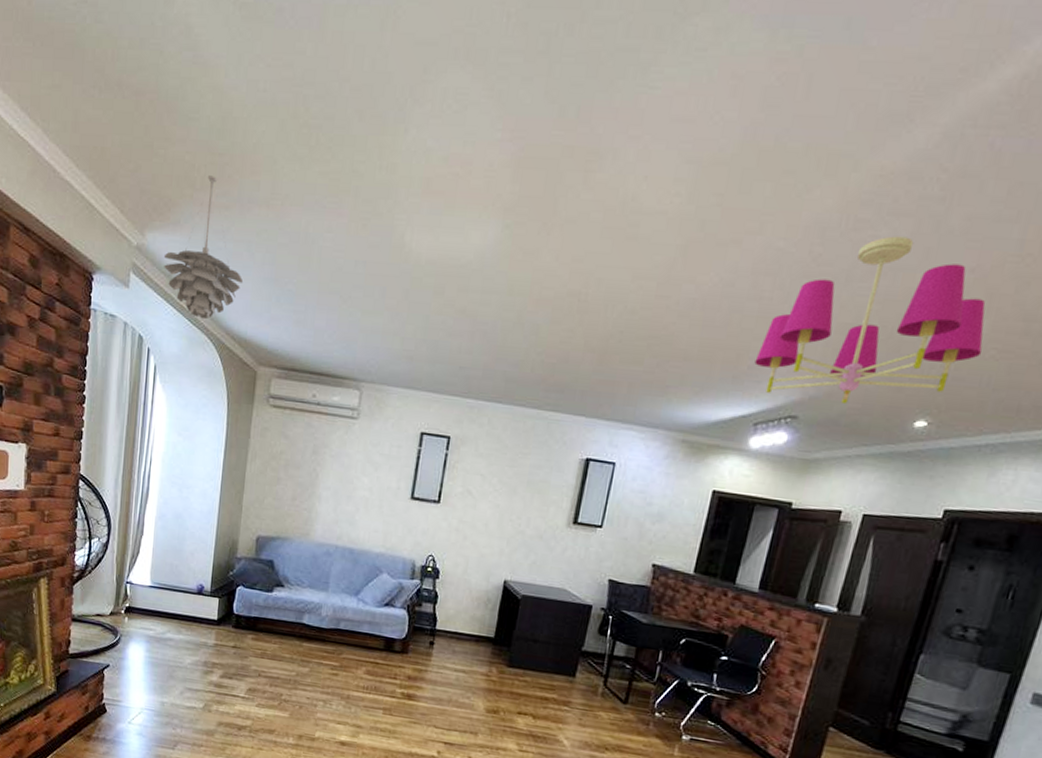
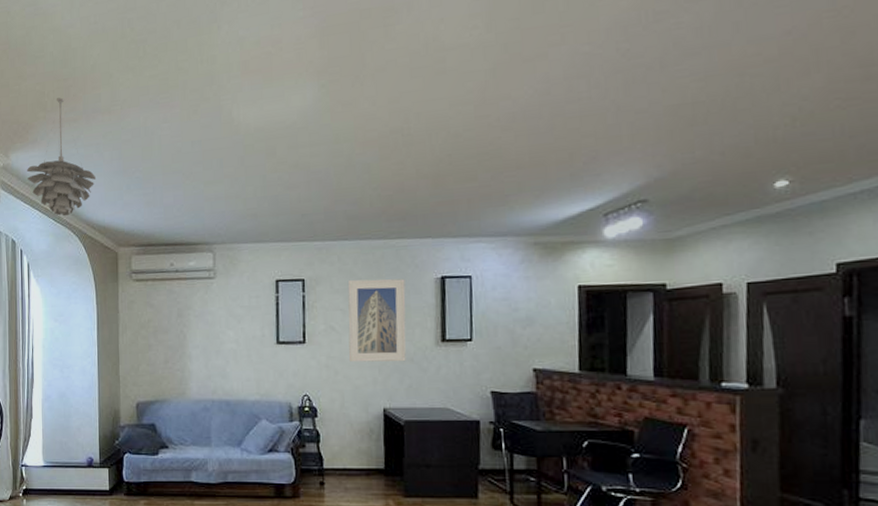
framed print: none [480,445,551,538] -> present [347,278,407,363]
chandelier: present [754,236,986,403] -> none [589,17,826,183]

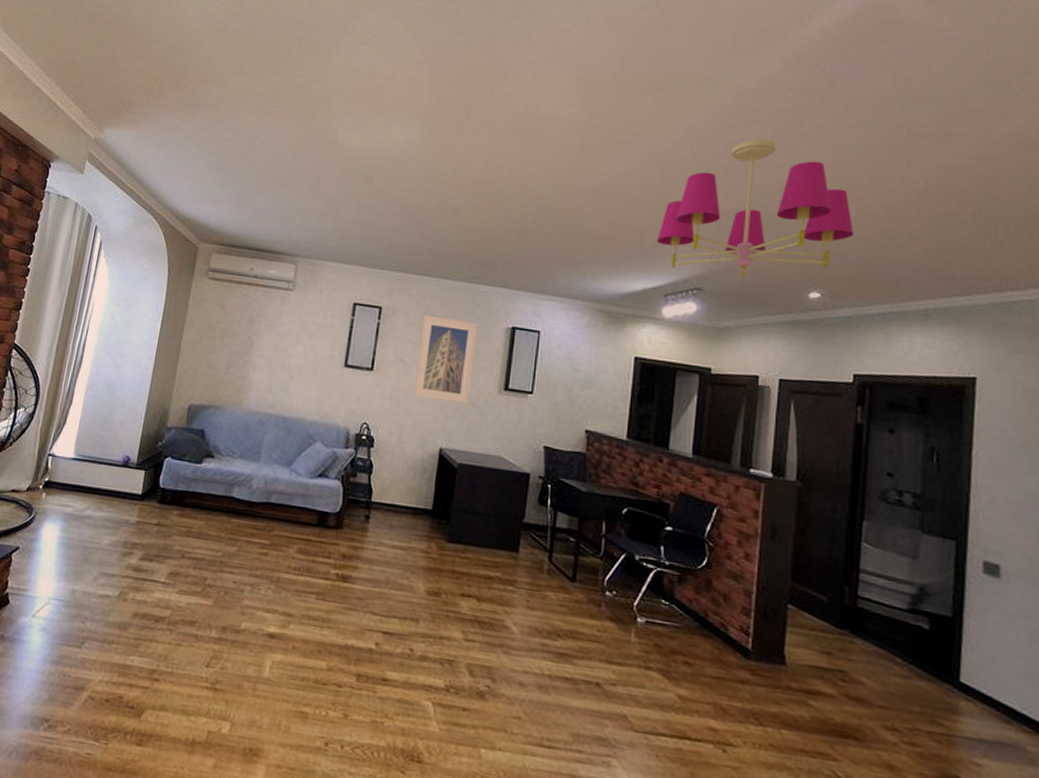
pendant light: present [26,97,95,217] -> none [118,84,190,201]
chandelier: none [589,17,826,183] -> present [657,139,855,277]

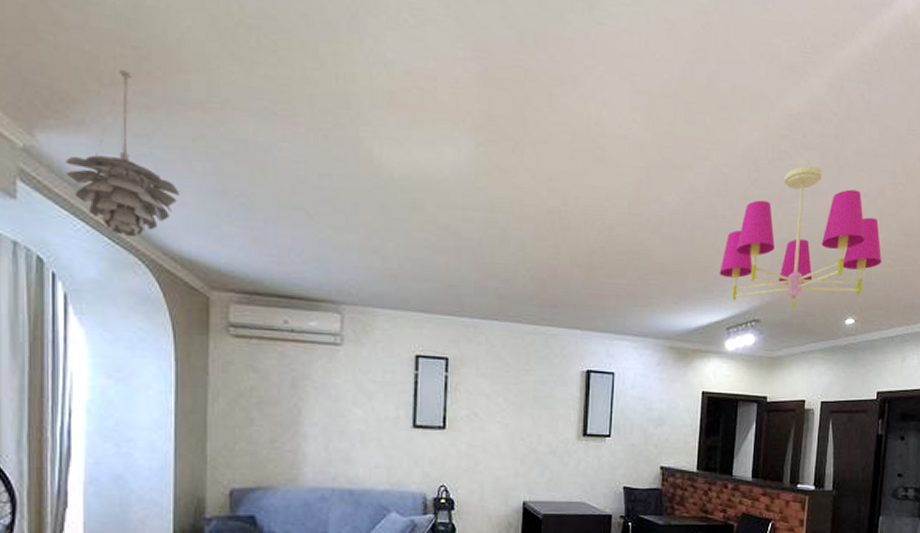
pendant light: none [118,84,190,201] -> present [65,70,179,238]
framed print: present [414,315,478,404] -> none [492,363,552,454]

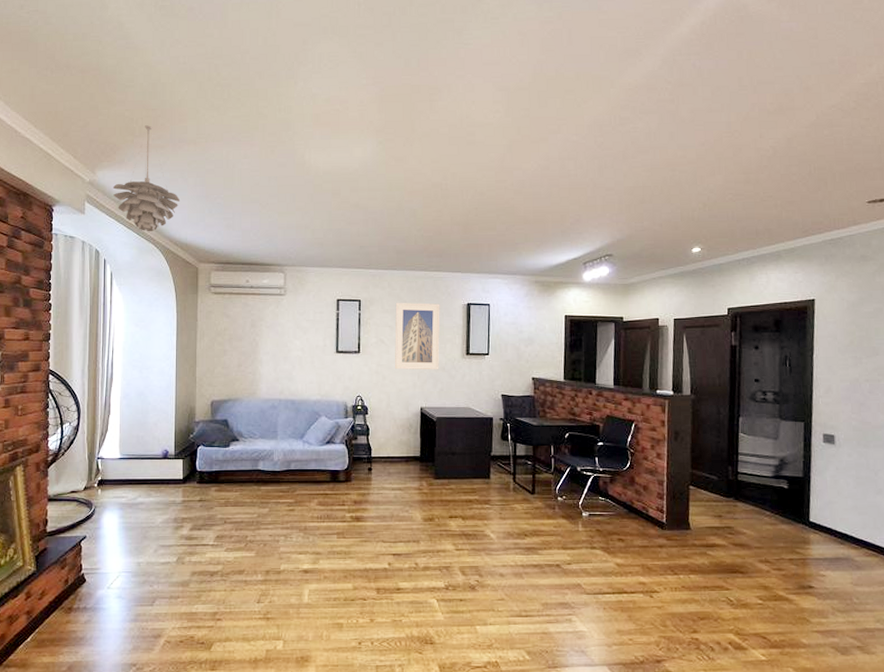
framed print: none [492,363,552,454] -> present [395,302,440,370]
chandelier: present [719,165,882,307] -> none [574,126,724,241]

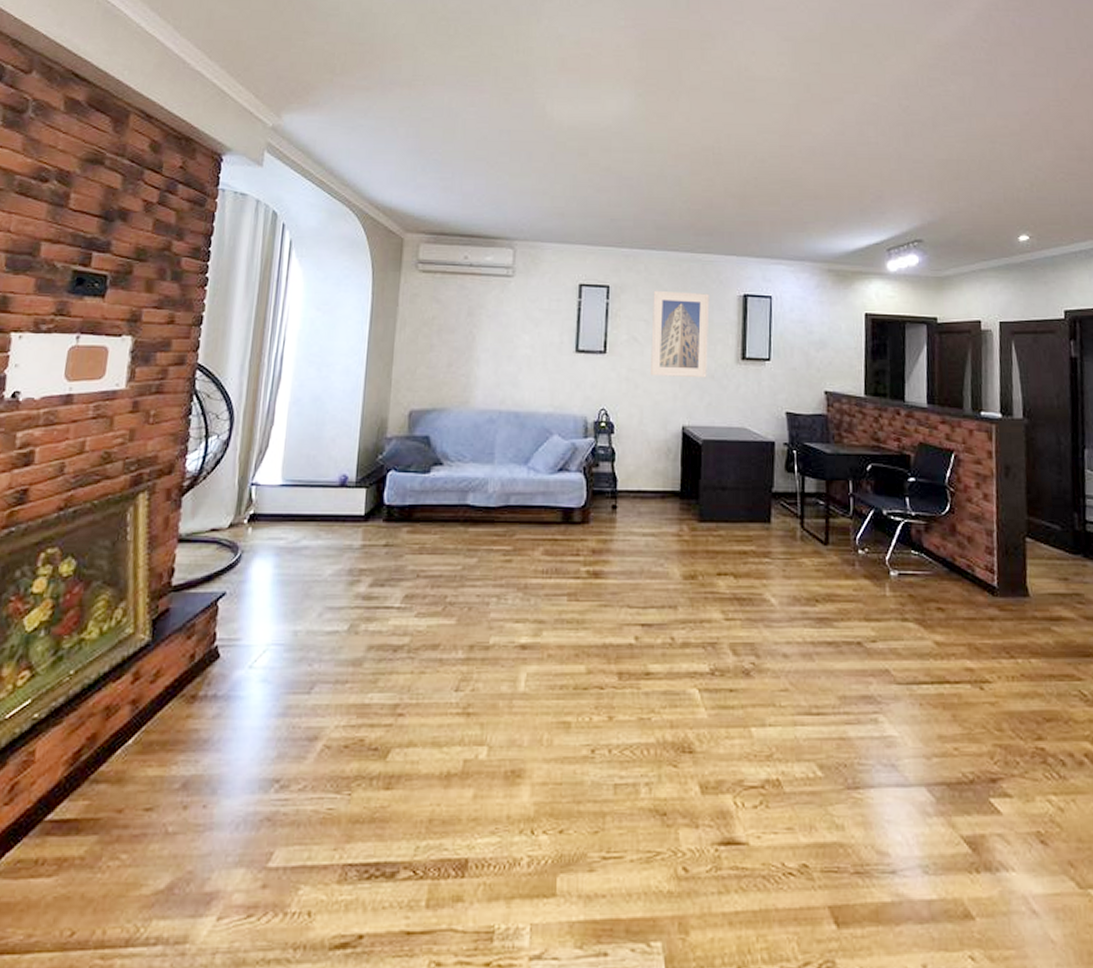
pendant light: present [112,125,179,232] -> none [301,62,386,192]

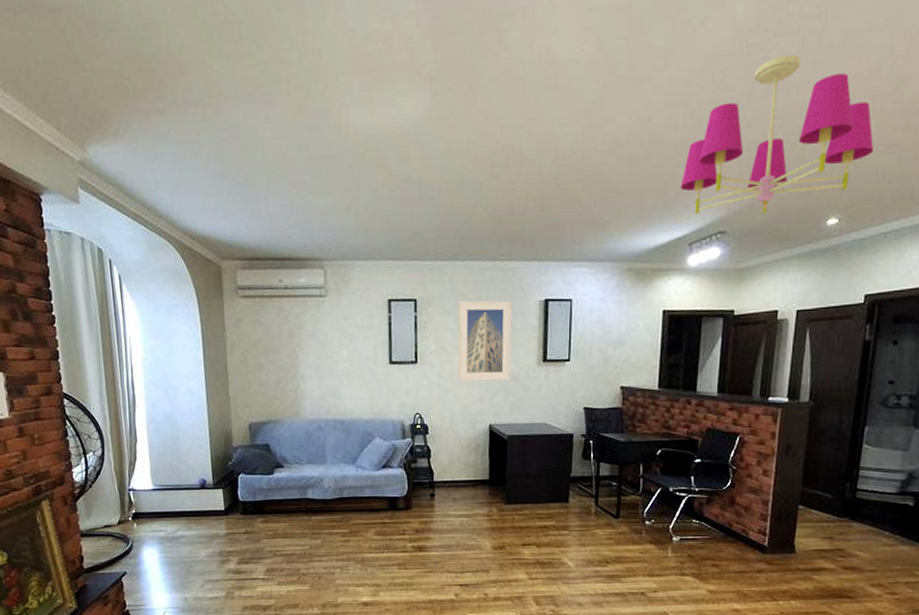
chandelier: none [875,90,1054,225] -> present [680,54,874,214]

